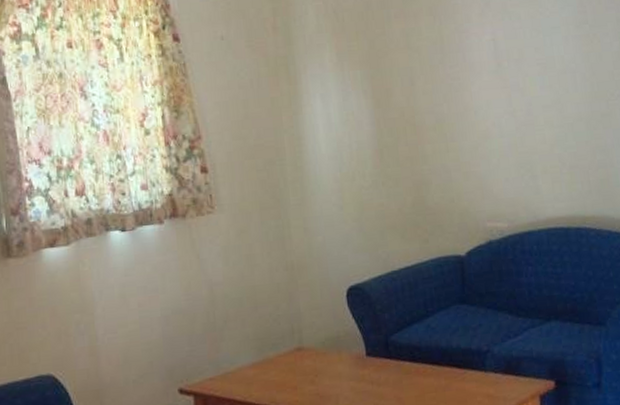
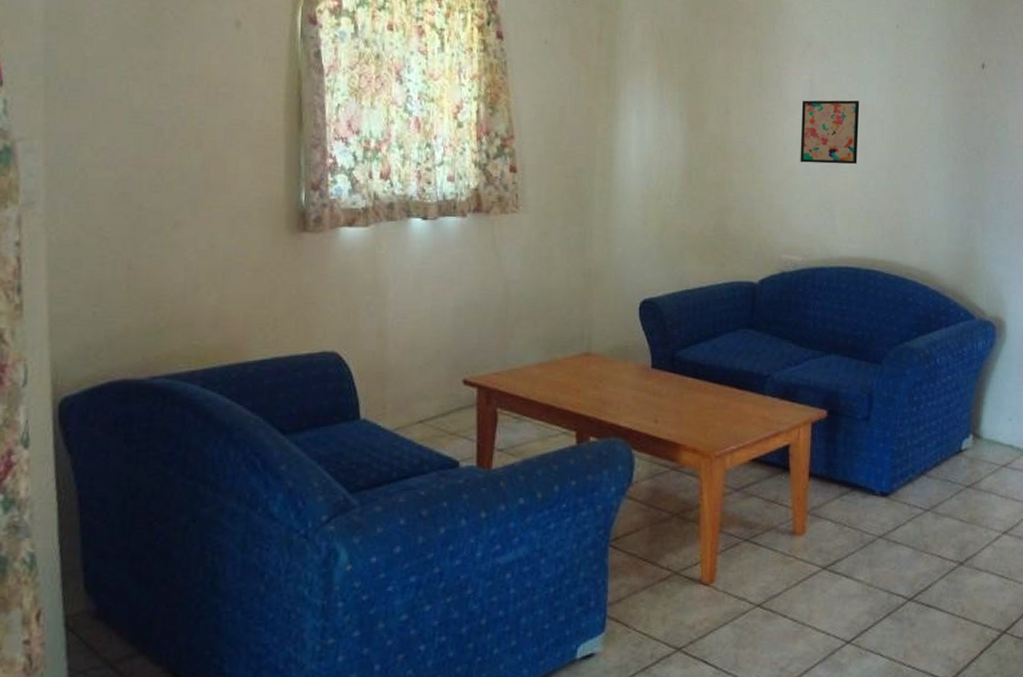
wall art: none [487,54,553,125] -> present [800,100,860,165]

